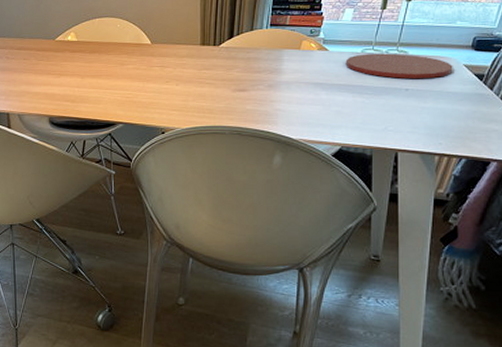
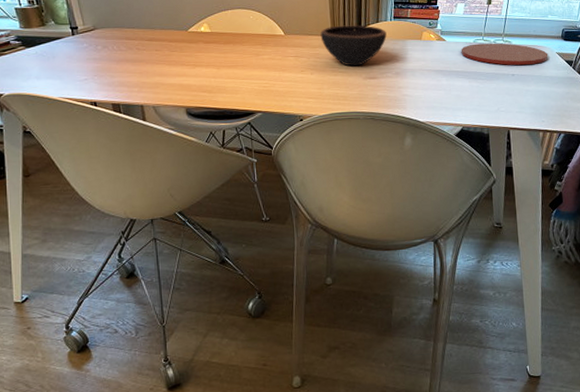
bowl: none [189,33,261,78] -> present [320,25,387,67]

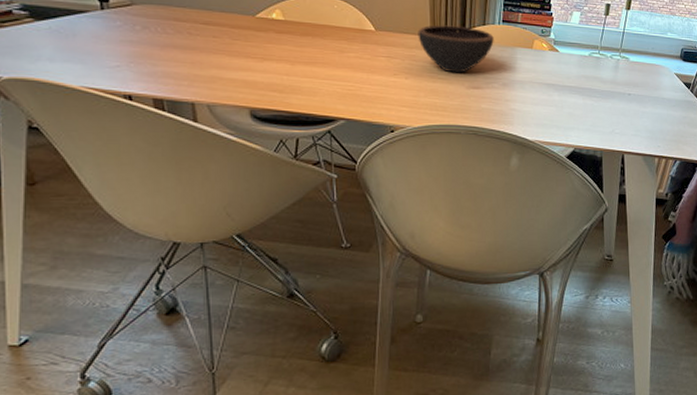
plate: present [461,43,548,66] -> none [575,57,666,85]

